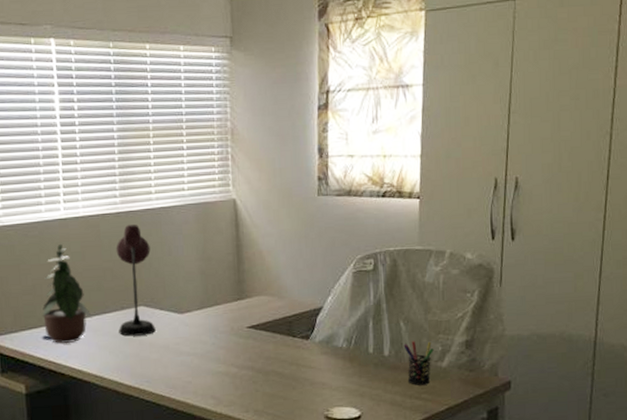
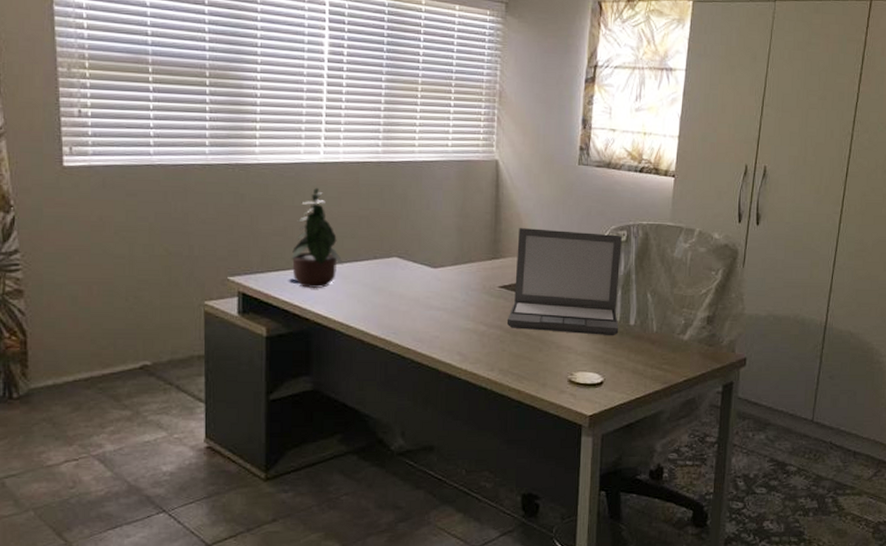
desk lamp: present [116,225,156,337] -> none [369,175,409,287]
laptop: none [257,264,373,369] -> present [506,228,622,336]
pen holder: present [403,341,434,385] -> none [649,313,678,356]

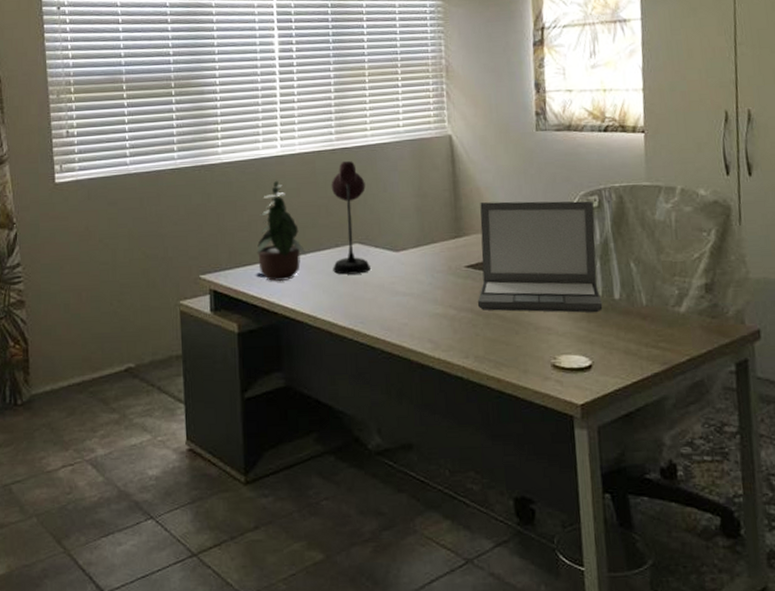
desk lamp: none [369,175,409,287] -> present [331,161,371,275]

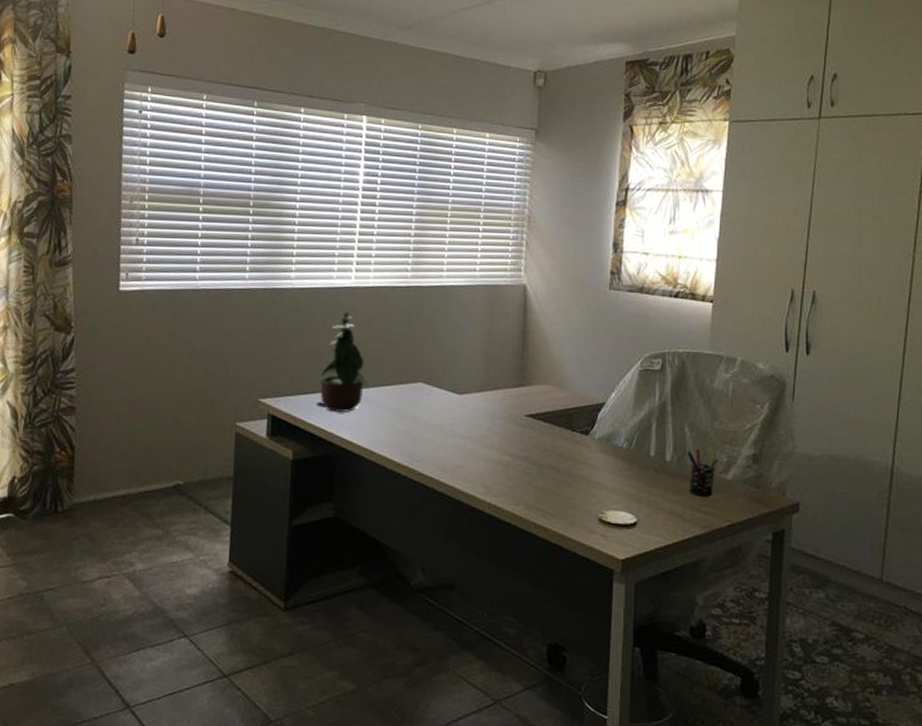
desk lamp: present [331,161,371,275] -> none [394,300,436,413]
laptop: present [477,200,603,313] -> none [533,354,656,473]
pen holder: none [635,283,670,333] -> present [687,448,719,497]

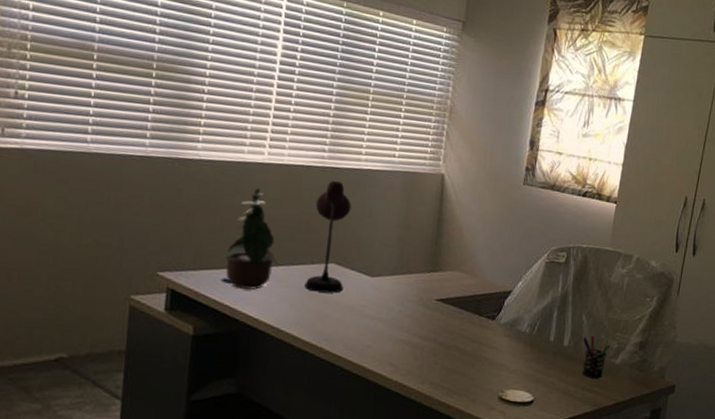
desk lamp: none [394,300,436,413] -> present [304,181,352,293]

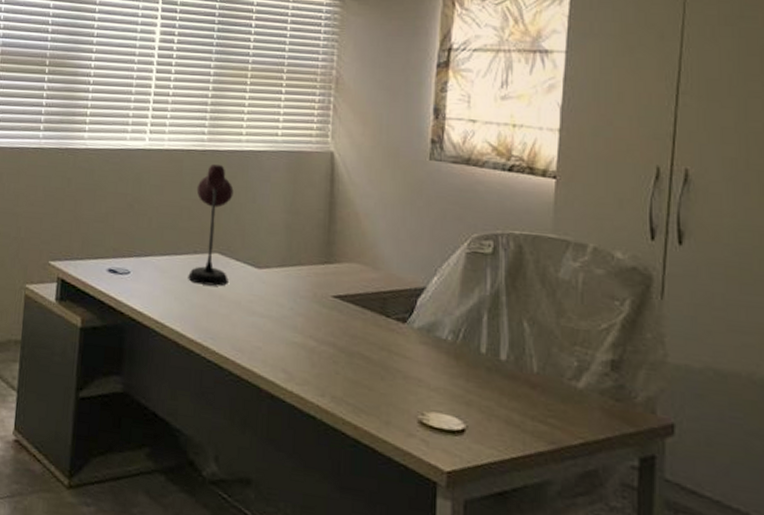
potted plant: present [225,187,279,290] -> none [110,174,162,282]
pen holder: present [582,335,611,379] -> none [526,348,568,407]

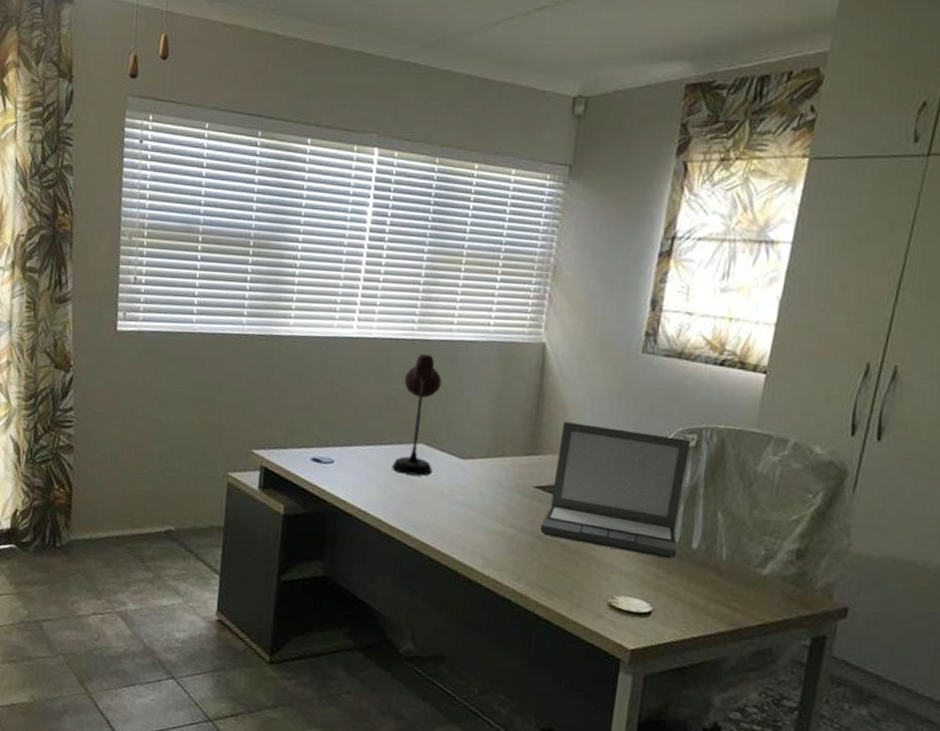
laptop: none [341,229,487,372] -> present [539,422,690,560]

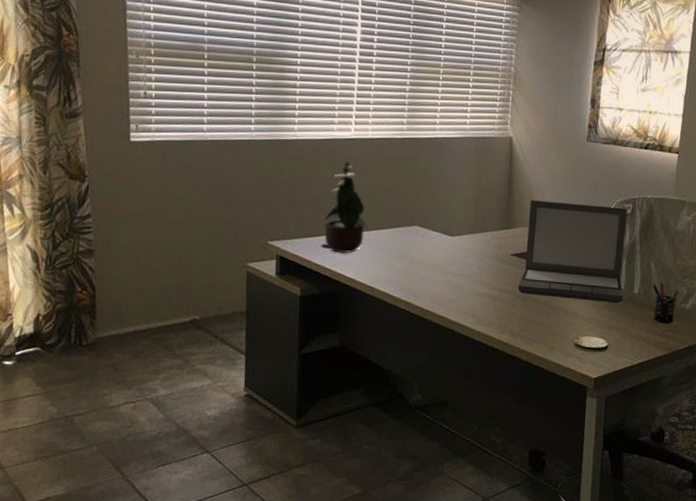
potted plant: none [315,363,367,471] -> present [323,161,370,254]
desk lamp: present [392,354,442,476] -> none [393,151,430,253]
pen holder: none [715,537,756,592] -> present [652,282,680,323]

